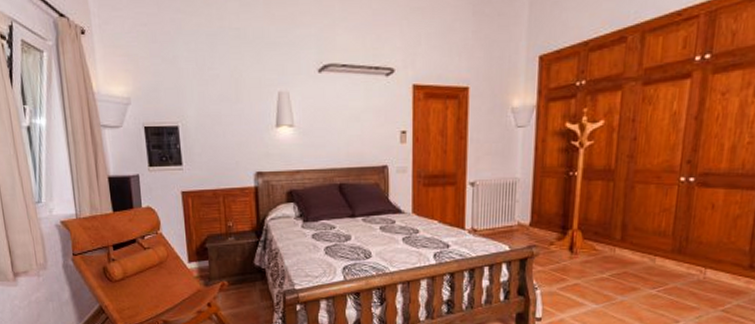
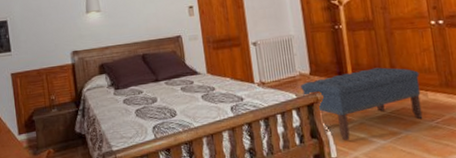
bench: none [516,225,652,301] -> present [300,67,423,141]

